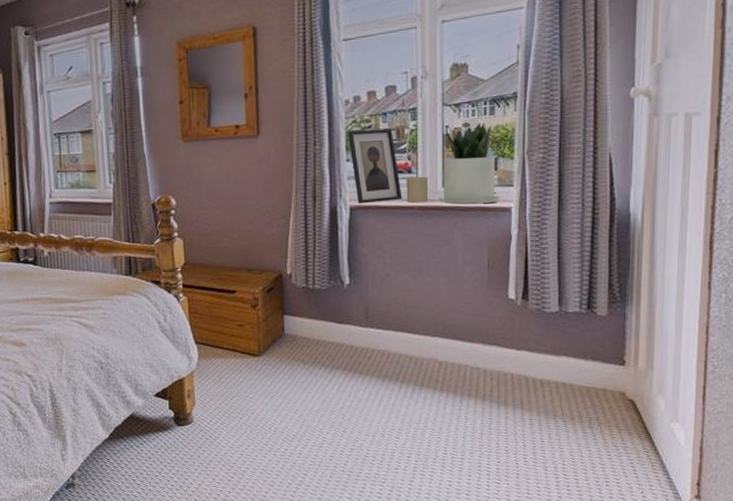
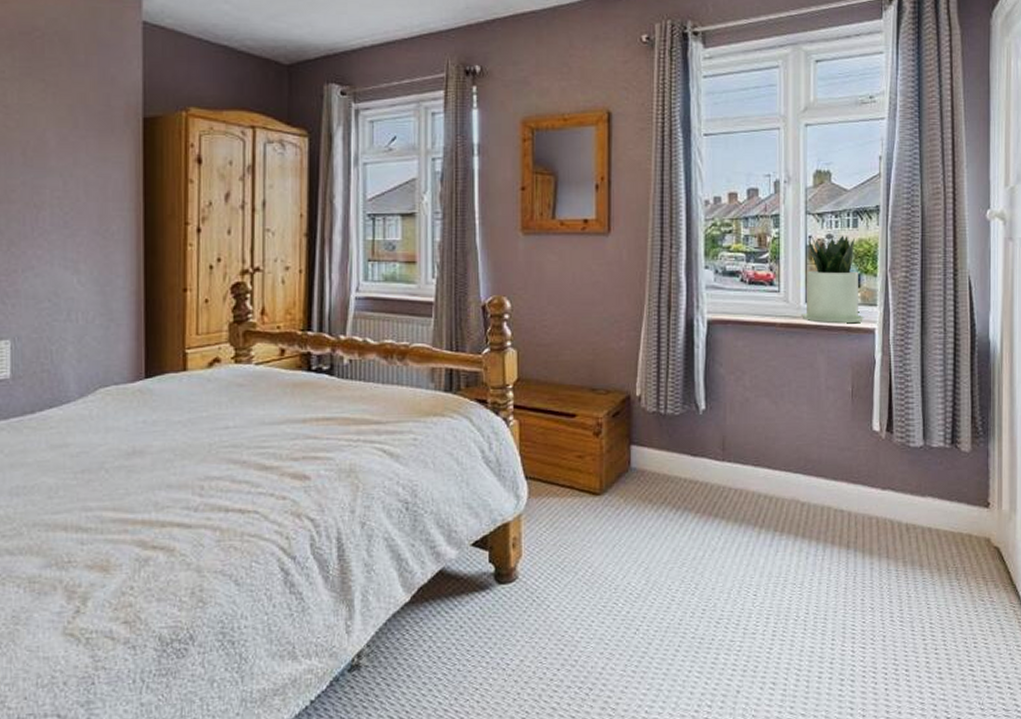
picture frame: present [348,128,403,204] -> none [707,235,764,318]
candle: present [406,176,429,204] -> none [768,289,791,320]

